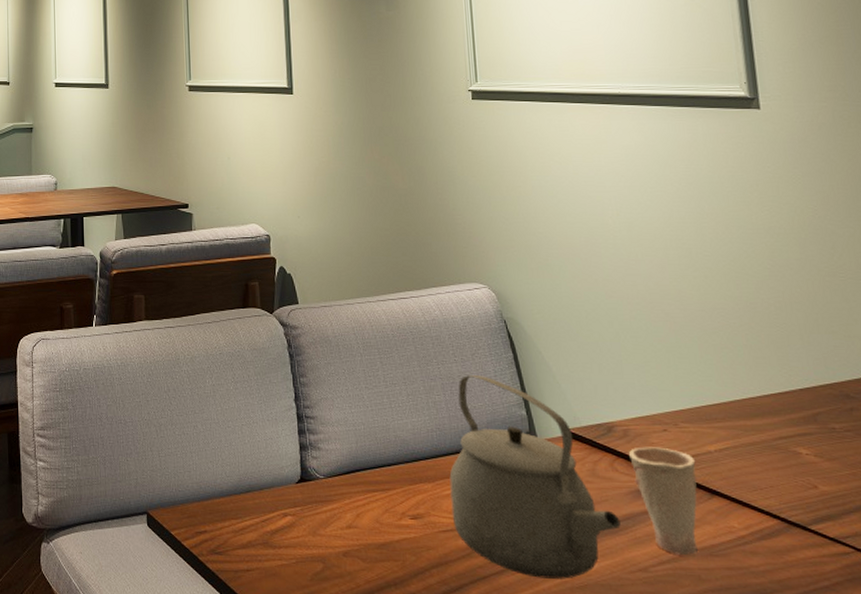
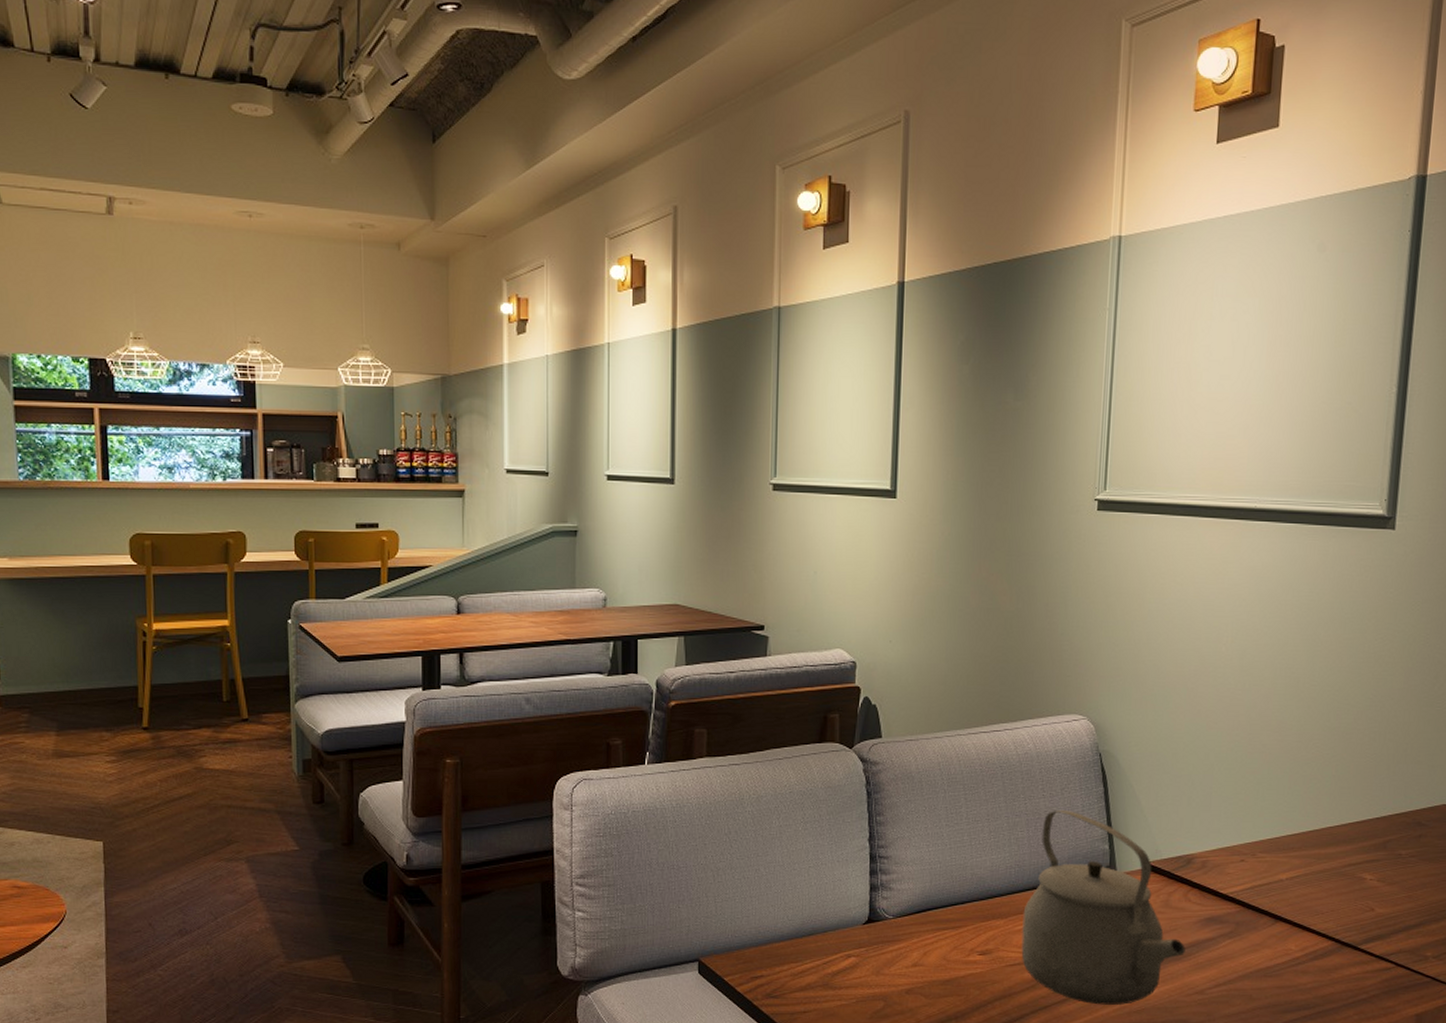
cup: present [628,447,698,555] -> none [1203,877,1266,977]

